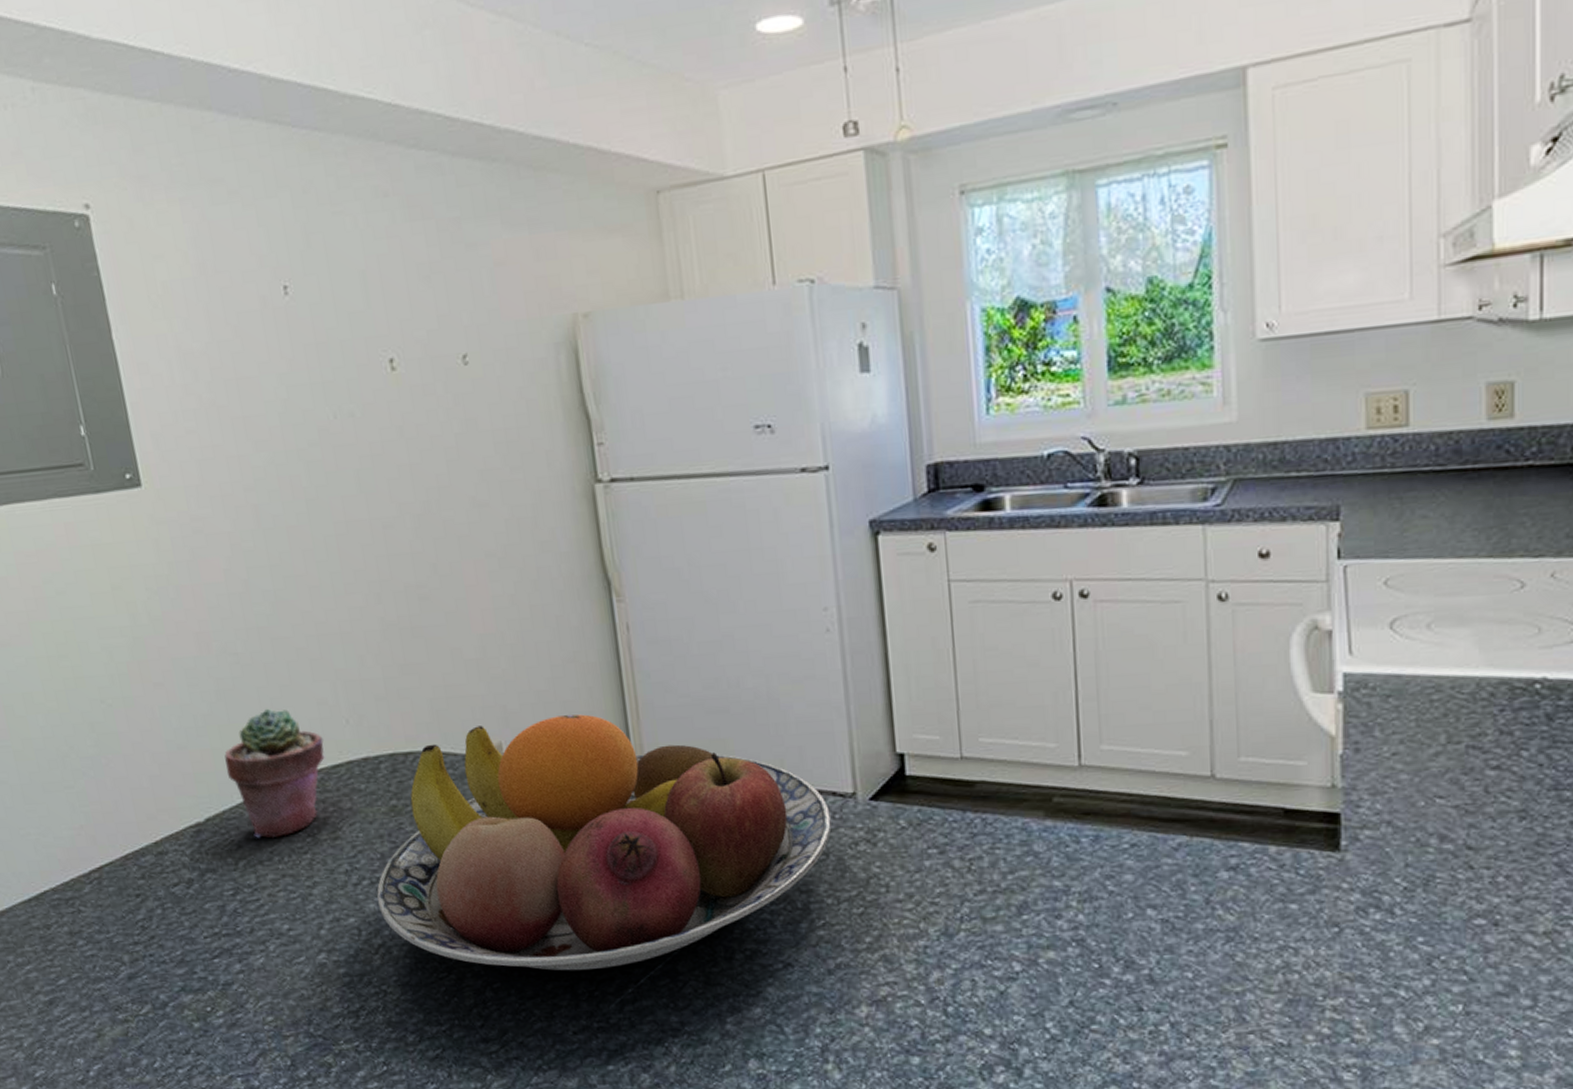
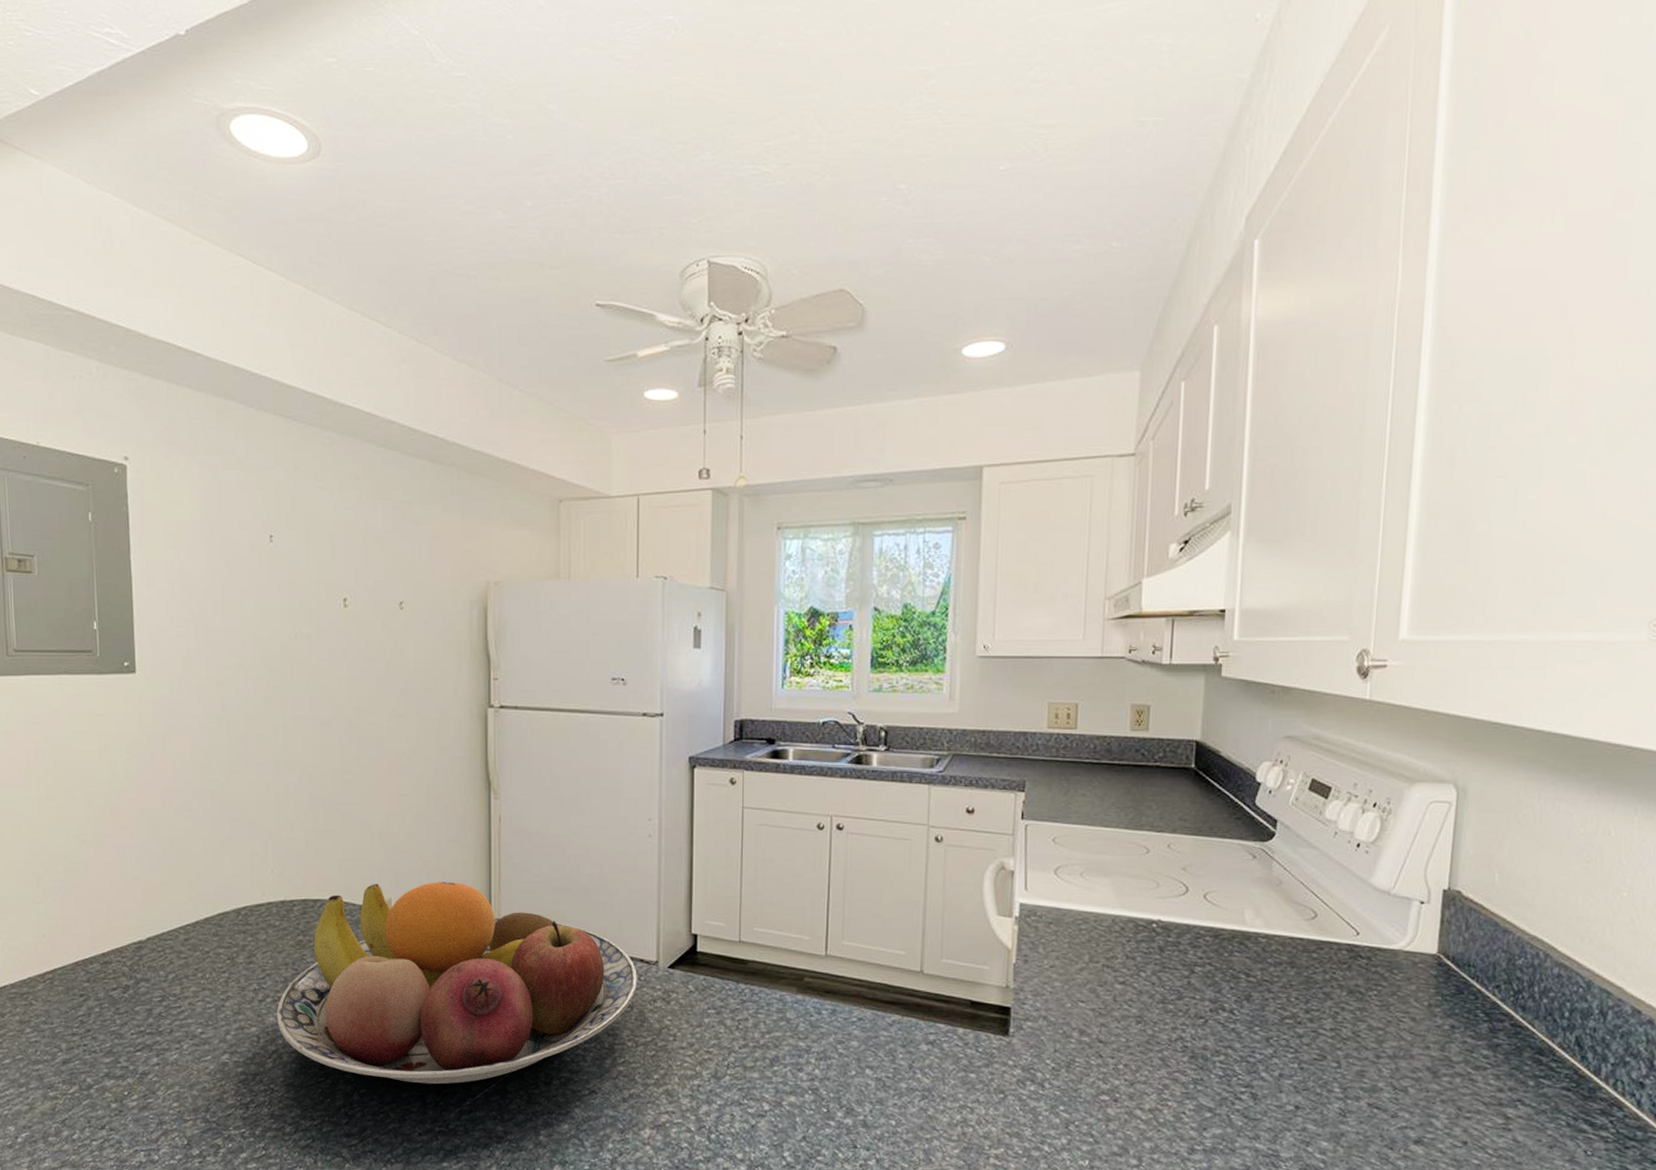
potted succulent: present [224,708,325,838] -> none [169,854,251,958]

